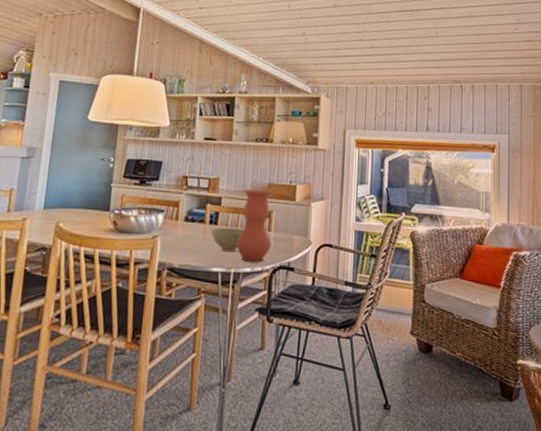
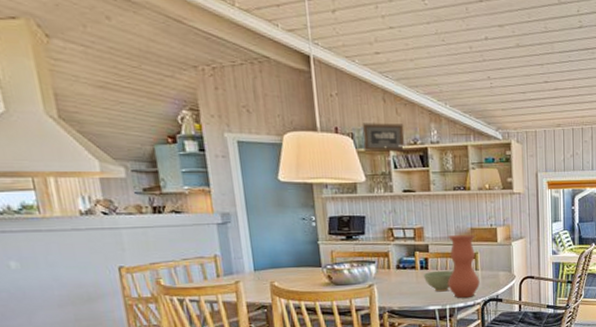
picture frame: none [173,70,215,100] -> present [362,123,405,152]

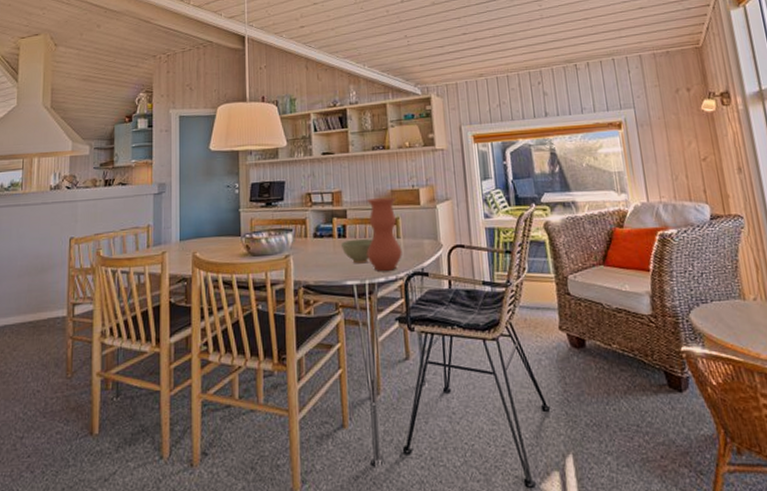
picture frame: present [362,123,405,152] -> none [286,88,325,117]

